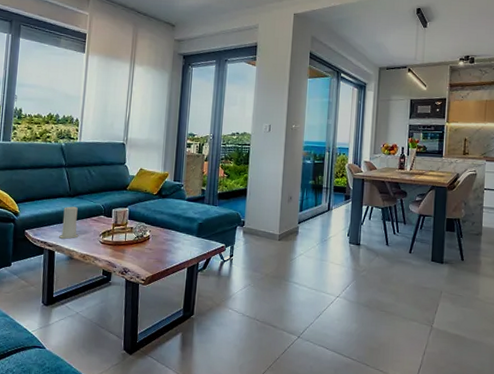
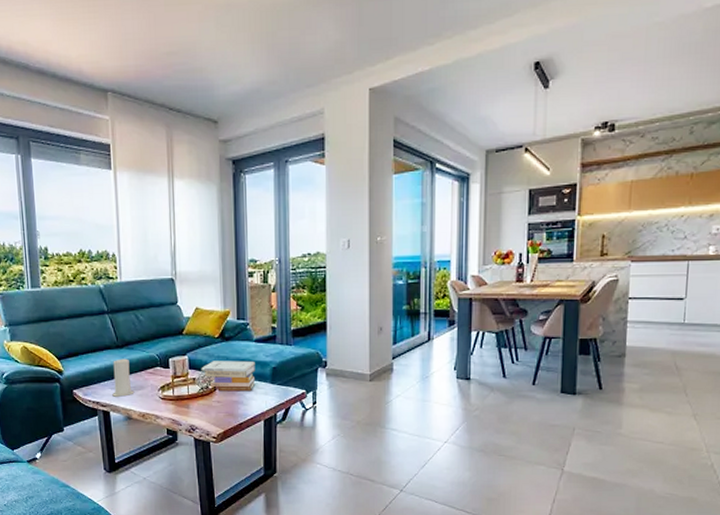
books: none [138,214,185,242] -> present [201,361,256,392]

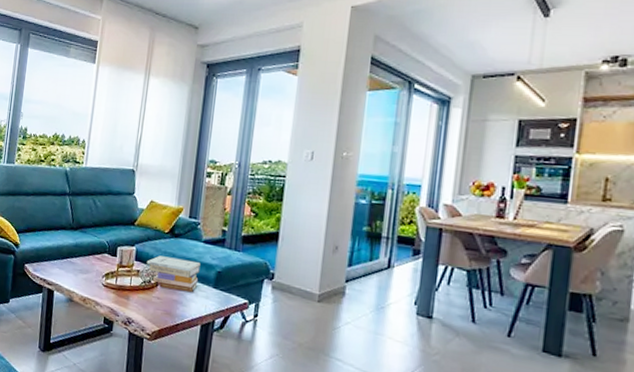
candle: present [112,358,135,397] -> none [59,240,80,279]

